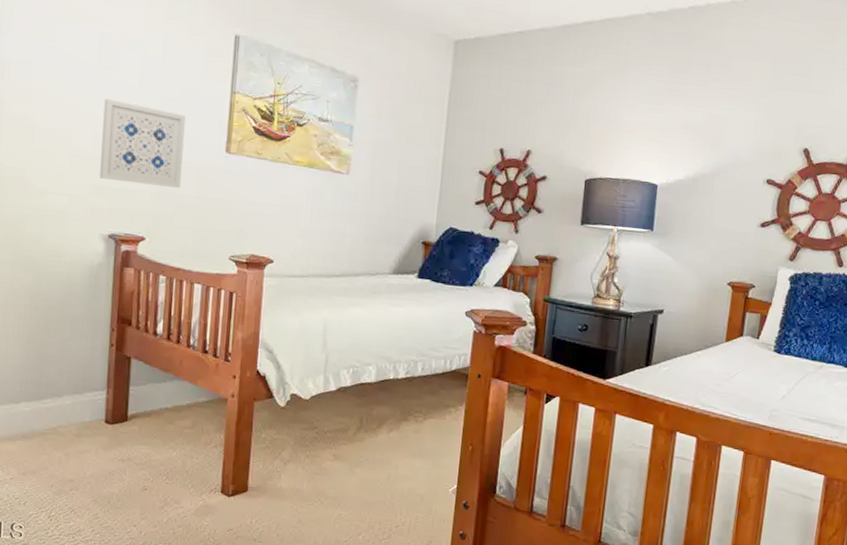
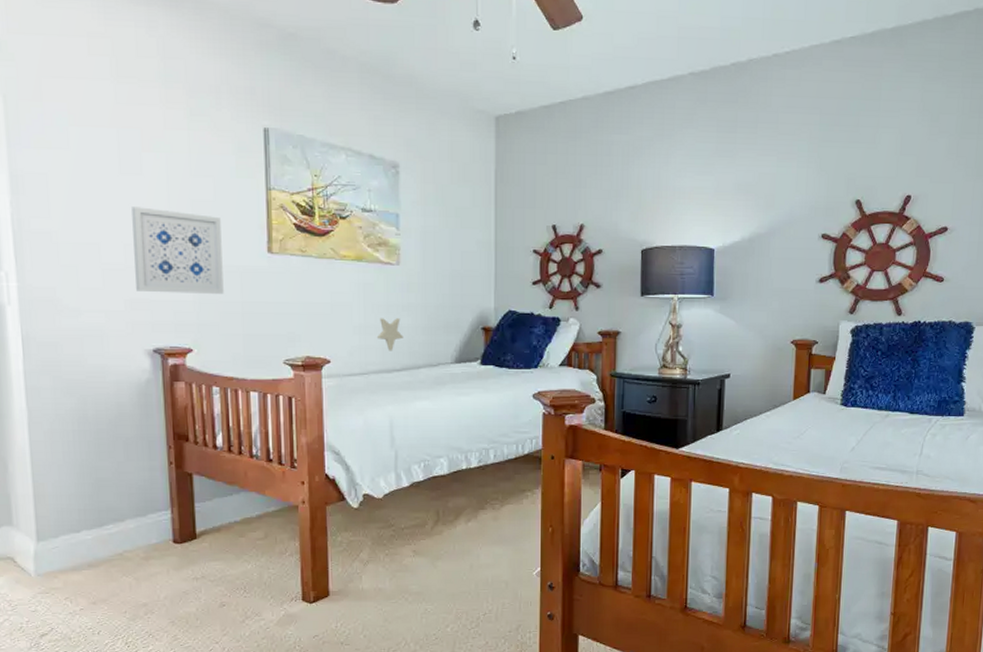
decorative star: none [320,224,346,257] -> present [376,318,403,351]

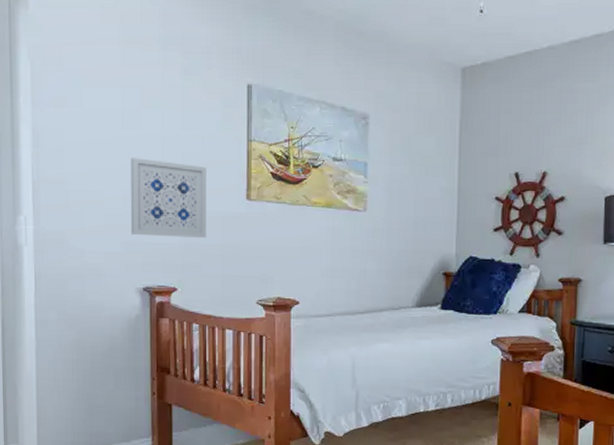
decorative star: present [376,318,403,351] -> none [342,262,368,294]

